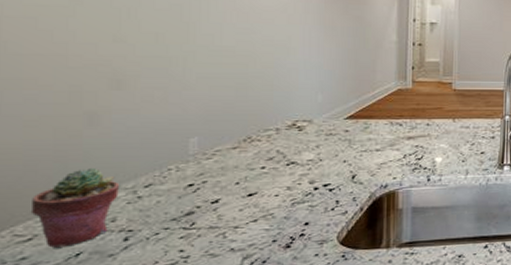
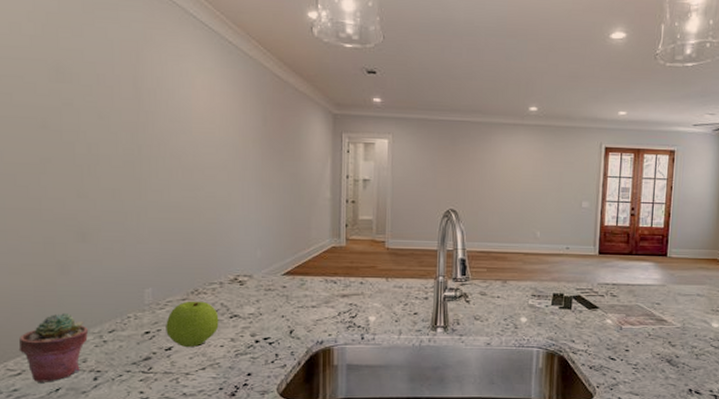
apple: none [213,149,274,199] -> present [166,301,219,348]

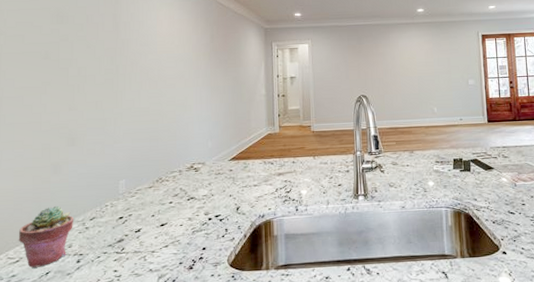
apple: present [166,301,219,348] -> none [136,187,179,229]

